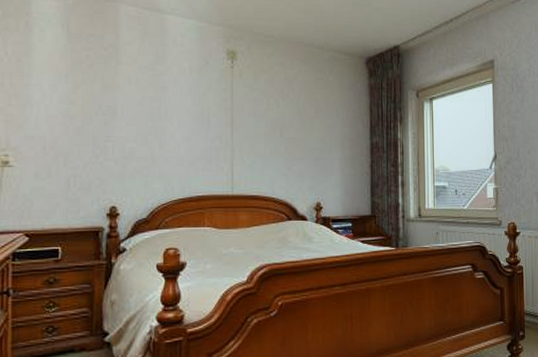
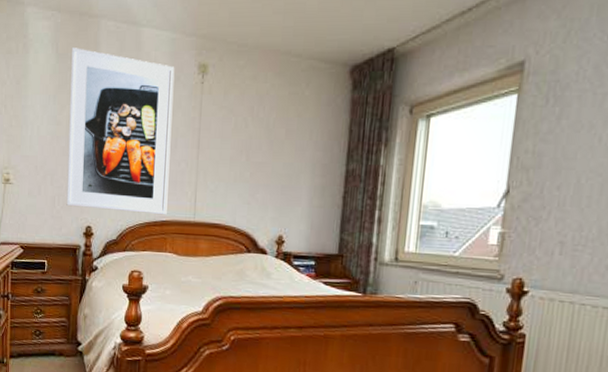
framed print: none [84,29,203,191] -> present [66,48,175,215]

